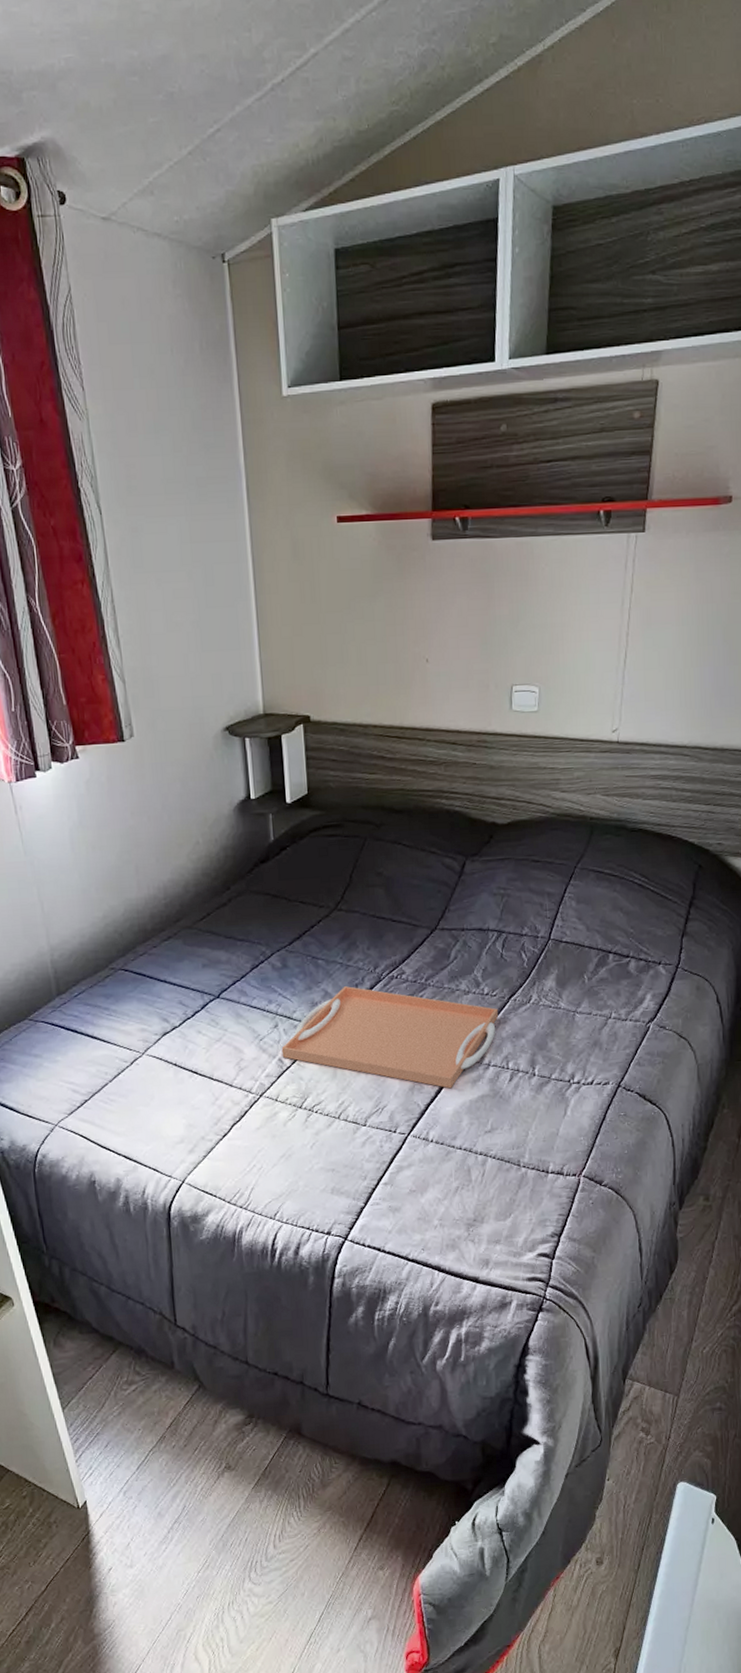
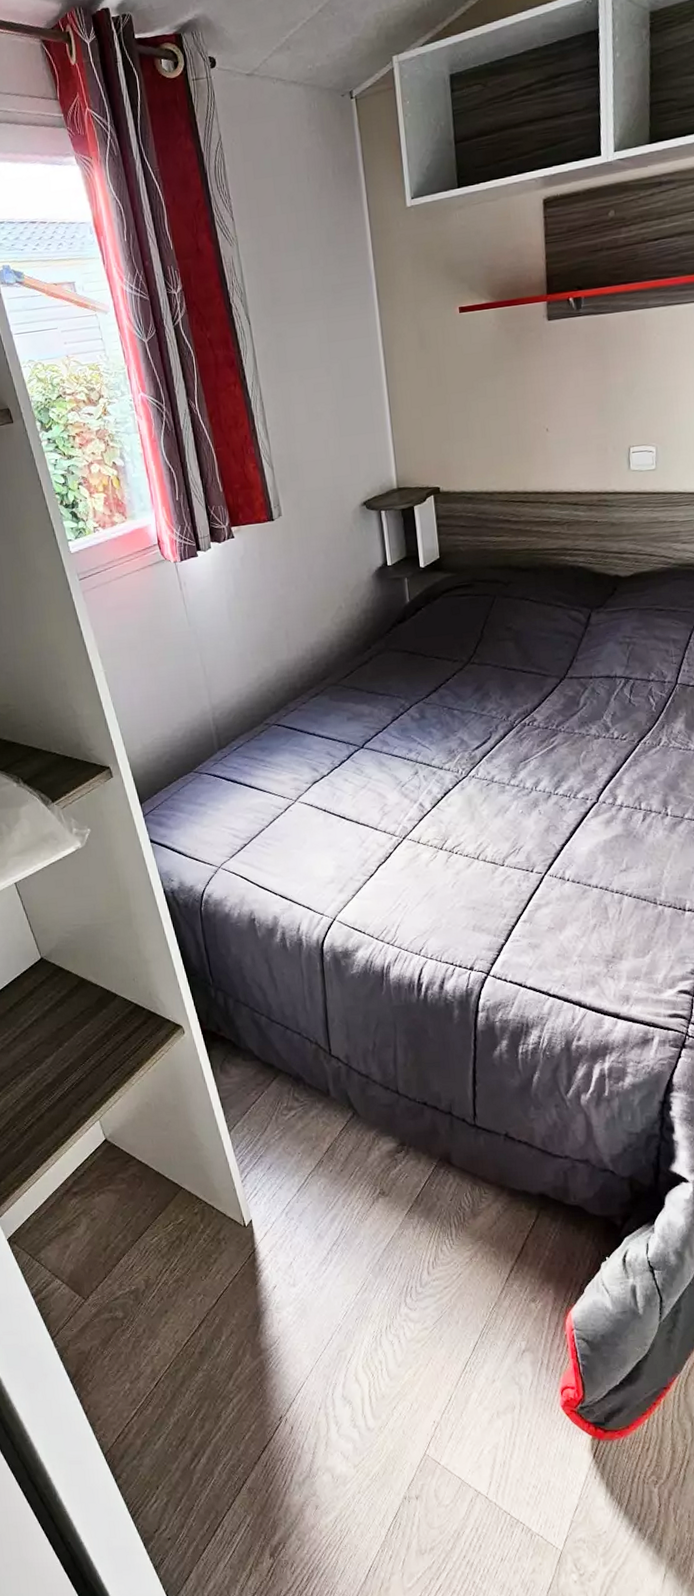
serving tray: present [281,986,499,1089] -> none [422,734,629,830]

